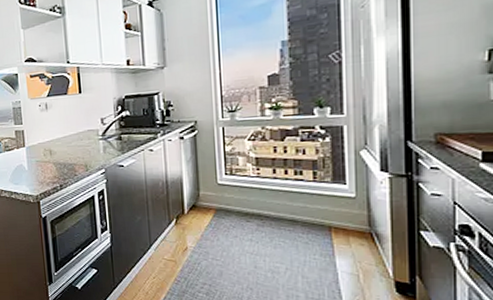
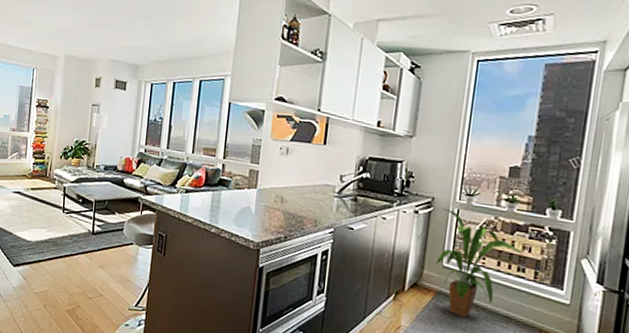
house plant: none [207,128,298,229] -> present [435,207,524,318]

